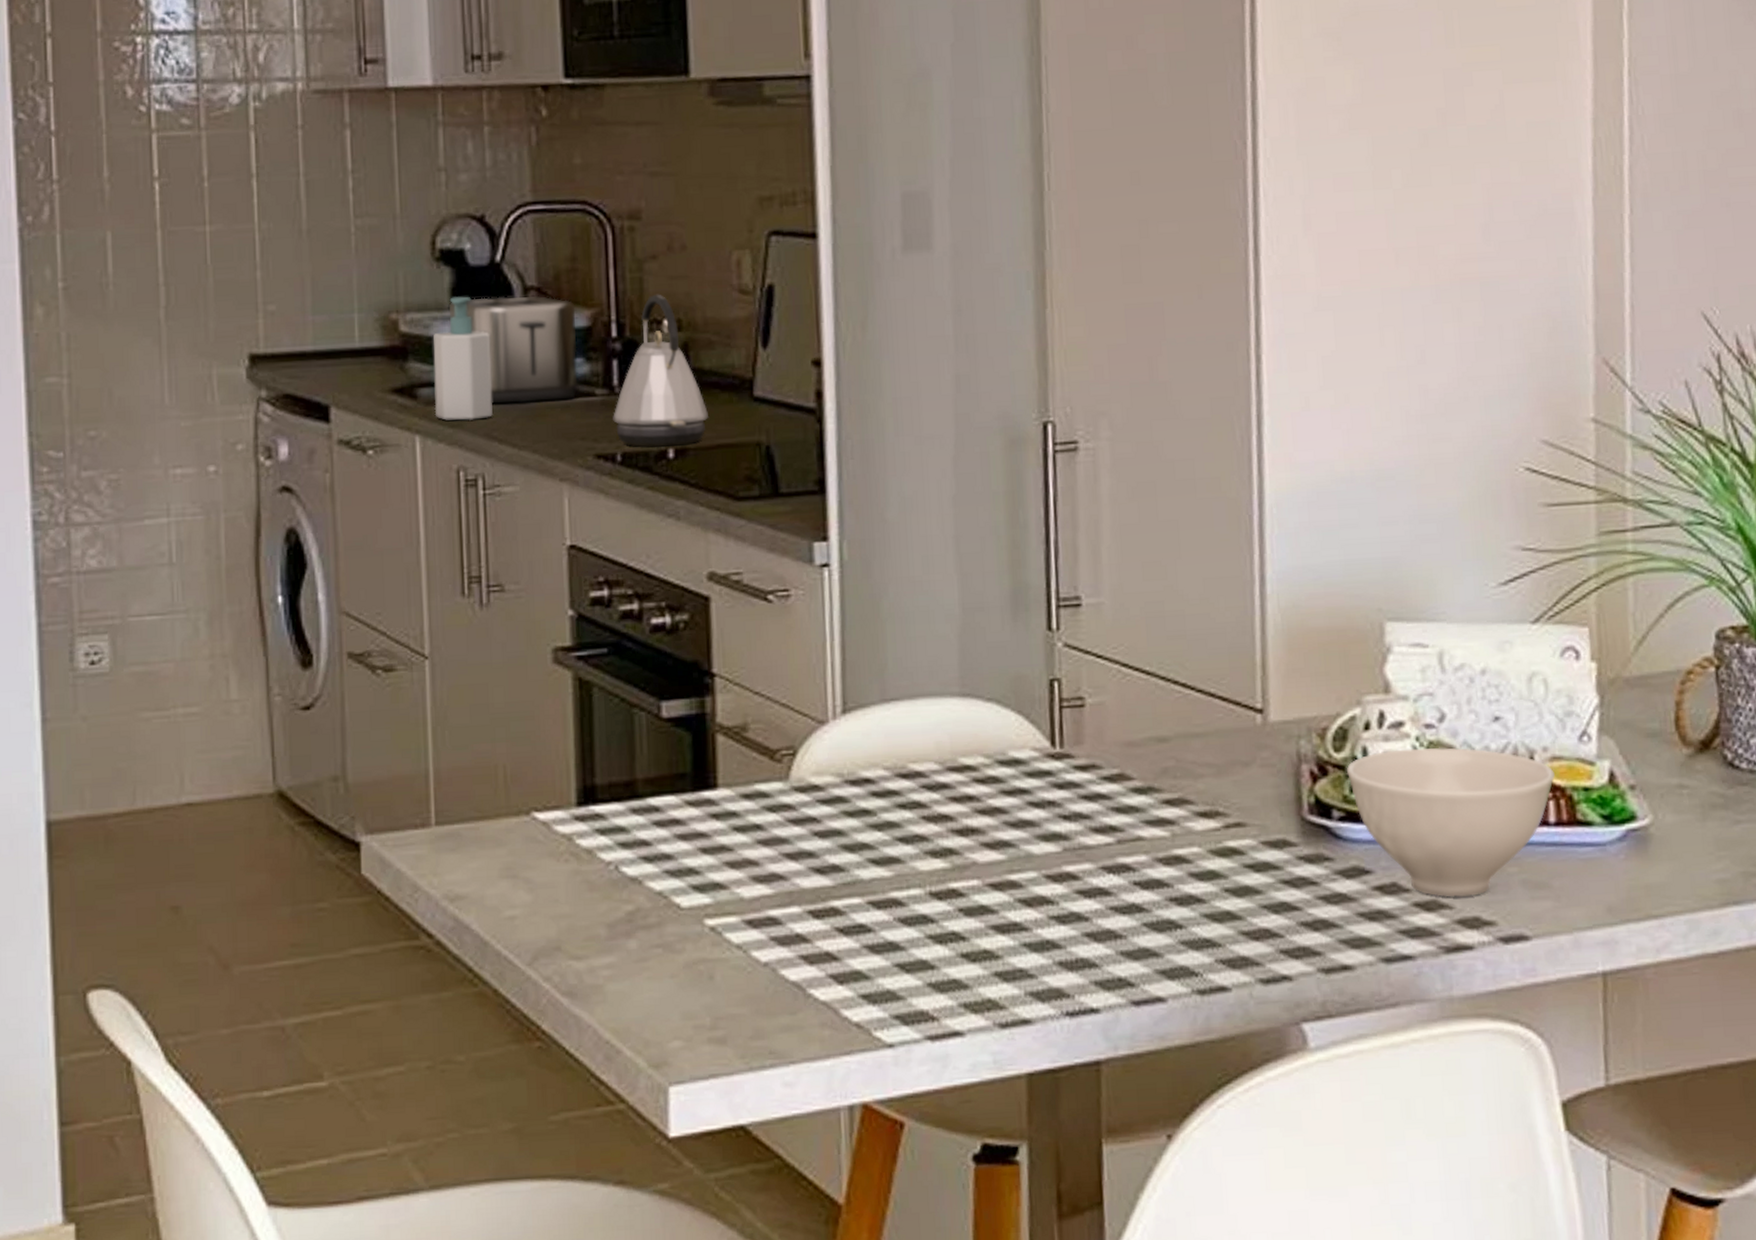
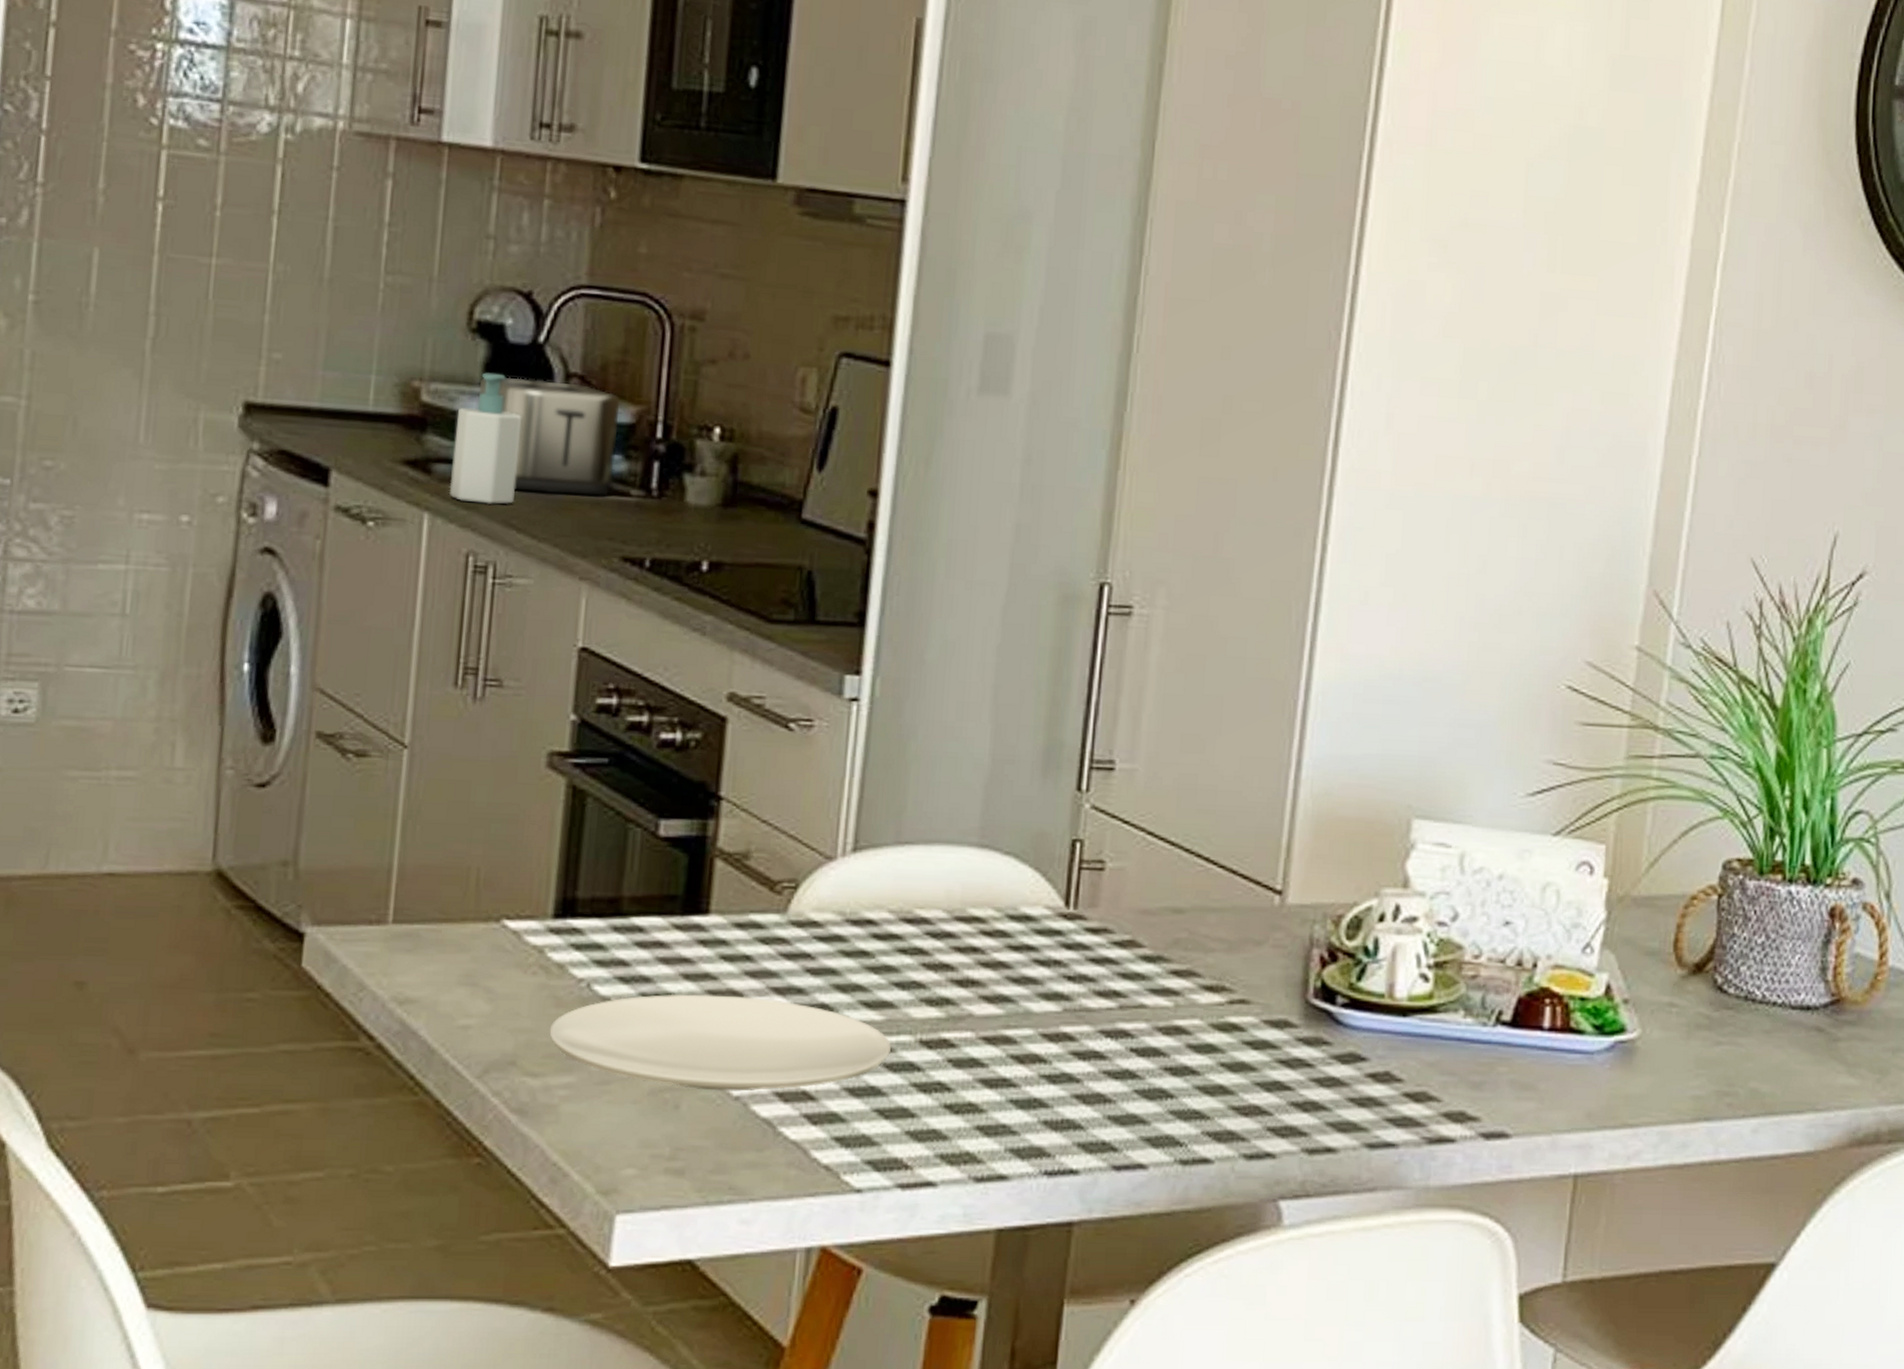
plate: none [586,864,903,960] -> present [549,994,891,1091]
kettle: present [613,294,708,448] -> none [646,400,751,560]
bowl: present [1346,747,1555,897] -> none [1355,943,1555,1091]

